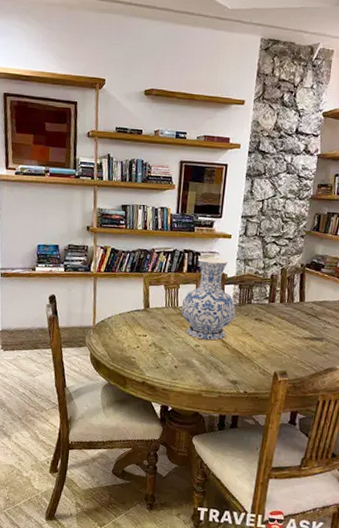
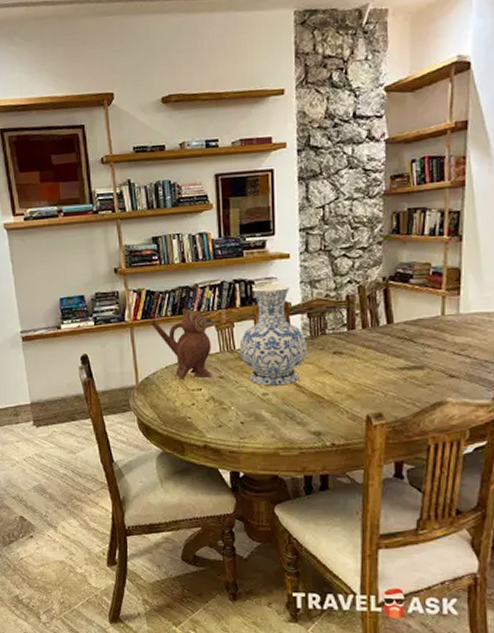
teapot: none [111,267,163,327] -> present [150,308,213,379]

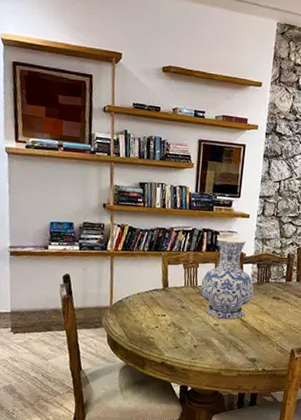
teapot: present [150,308,213,379] -> none [129,246,182,306]

